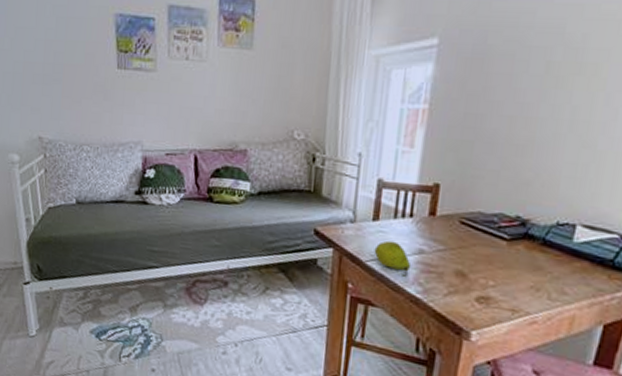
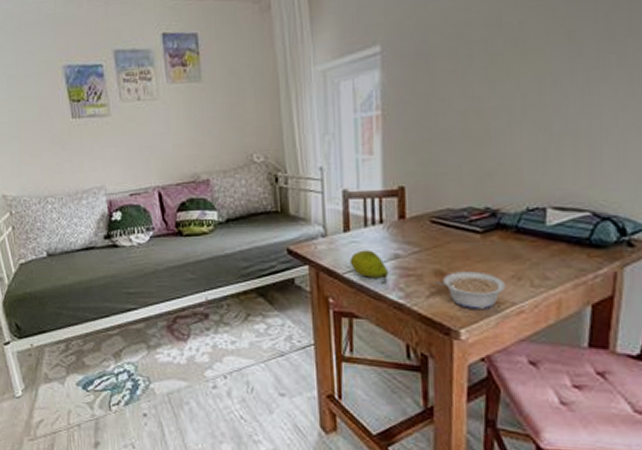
legume: none [453,274,524,315] -> present [434,271,506,310]

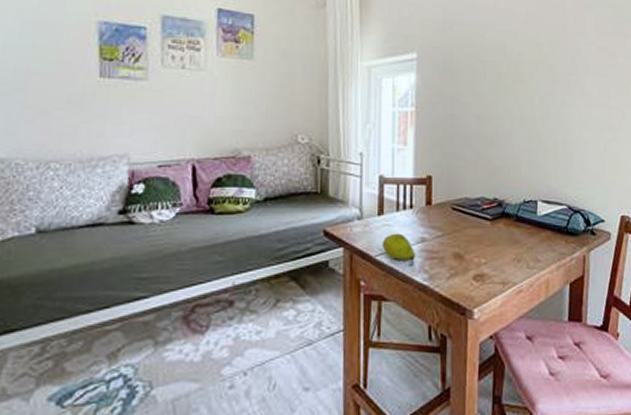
legume: present [434,271,506,310] -> none [453,254,509,290]

